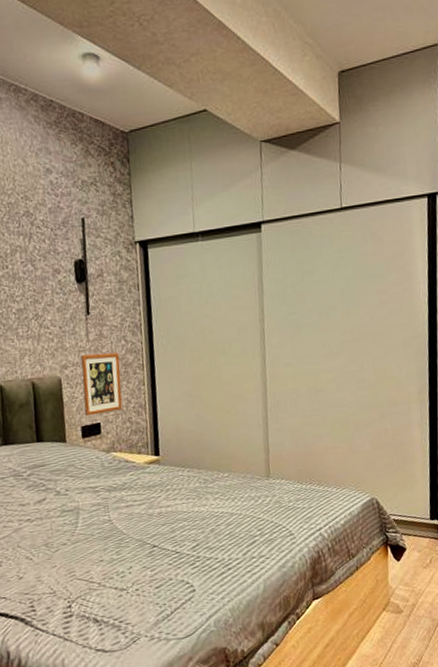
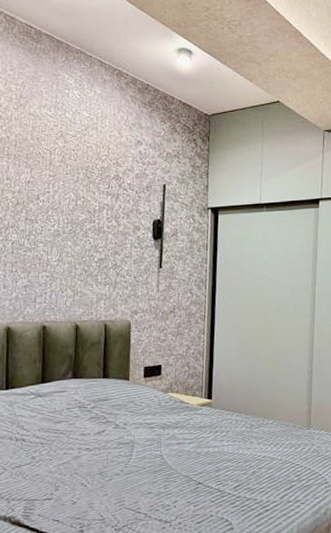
picture frame: present [81,352,123,416] -> none [149,303,185,358]

